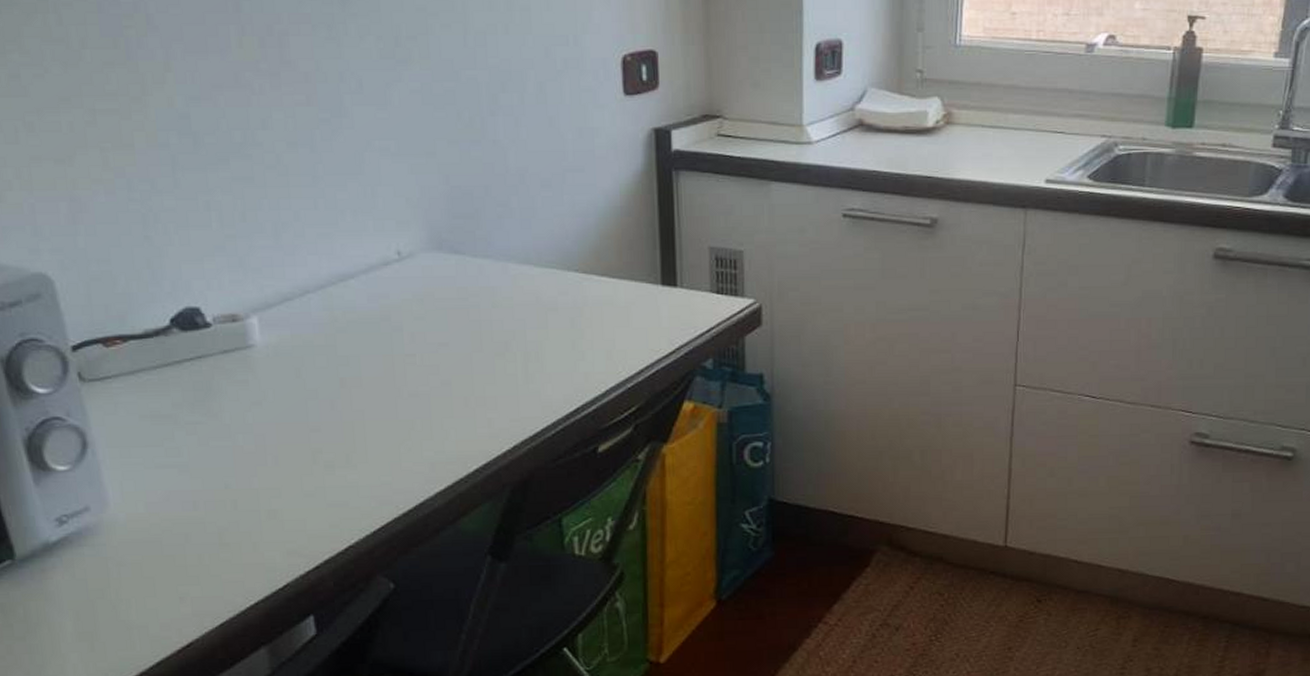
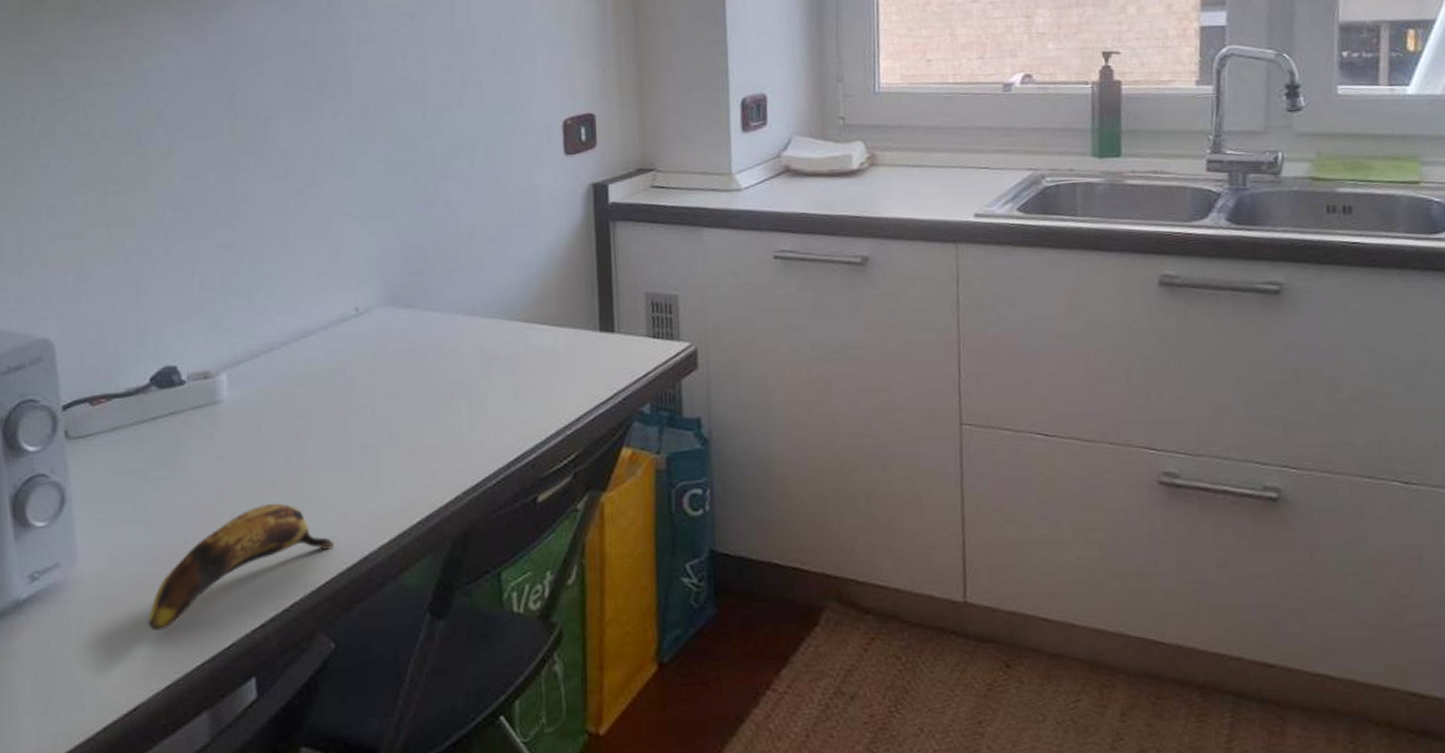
banana: none [192,450,388,572] -> present [147,503,335,631]

